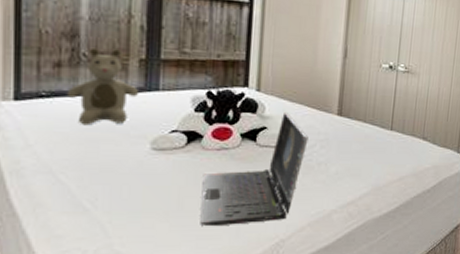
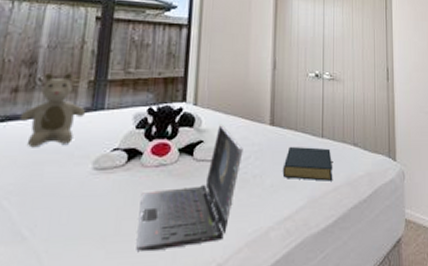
hardback book: none [348,136,400,172] -> present [282,146,333,181]

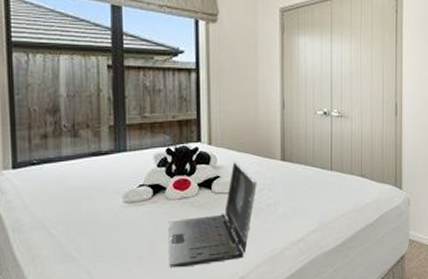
teddy bear: present [19,72,86,148] -> none [53,119,111,186]
hardback book: present [282,146,333,181] -> none [294,178,342,209]

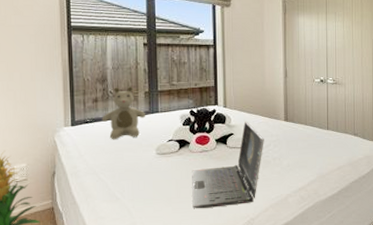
teddy bear: none [53,119,111,186] -> present [102,86,146,140]

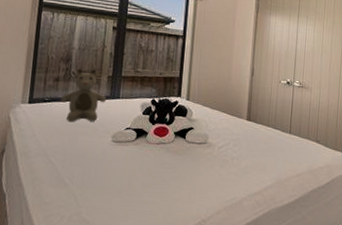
laptop computer: present [192,121,264,208] -> none [143,116,224,204]

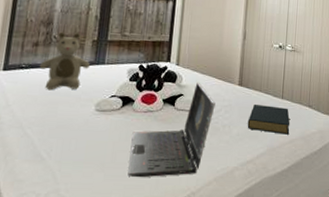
laptop computer: none [143,116,224,204] -> present [128,82,215,177]
hardback book: none [255,138,298,169] -> present [247,103,290,135]

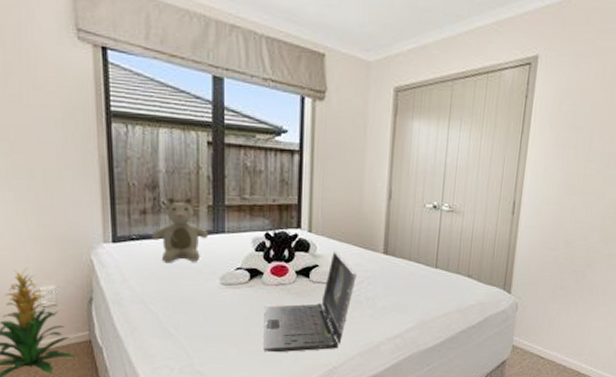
hardback book: present [247,103,290,135] -> none [394,274,445,308]

